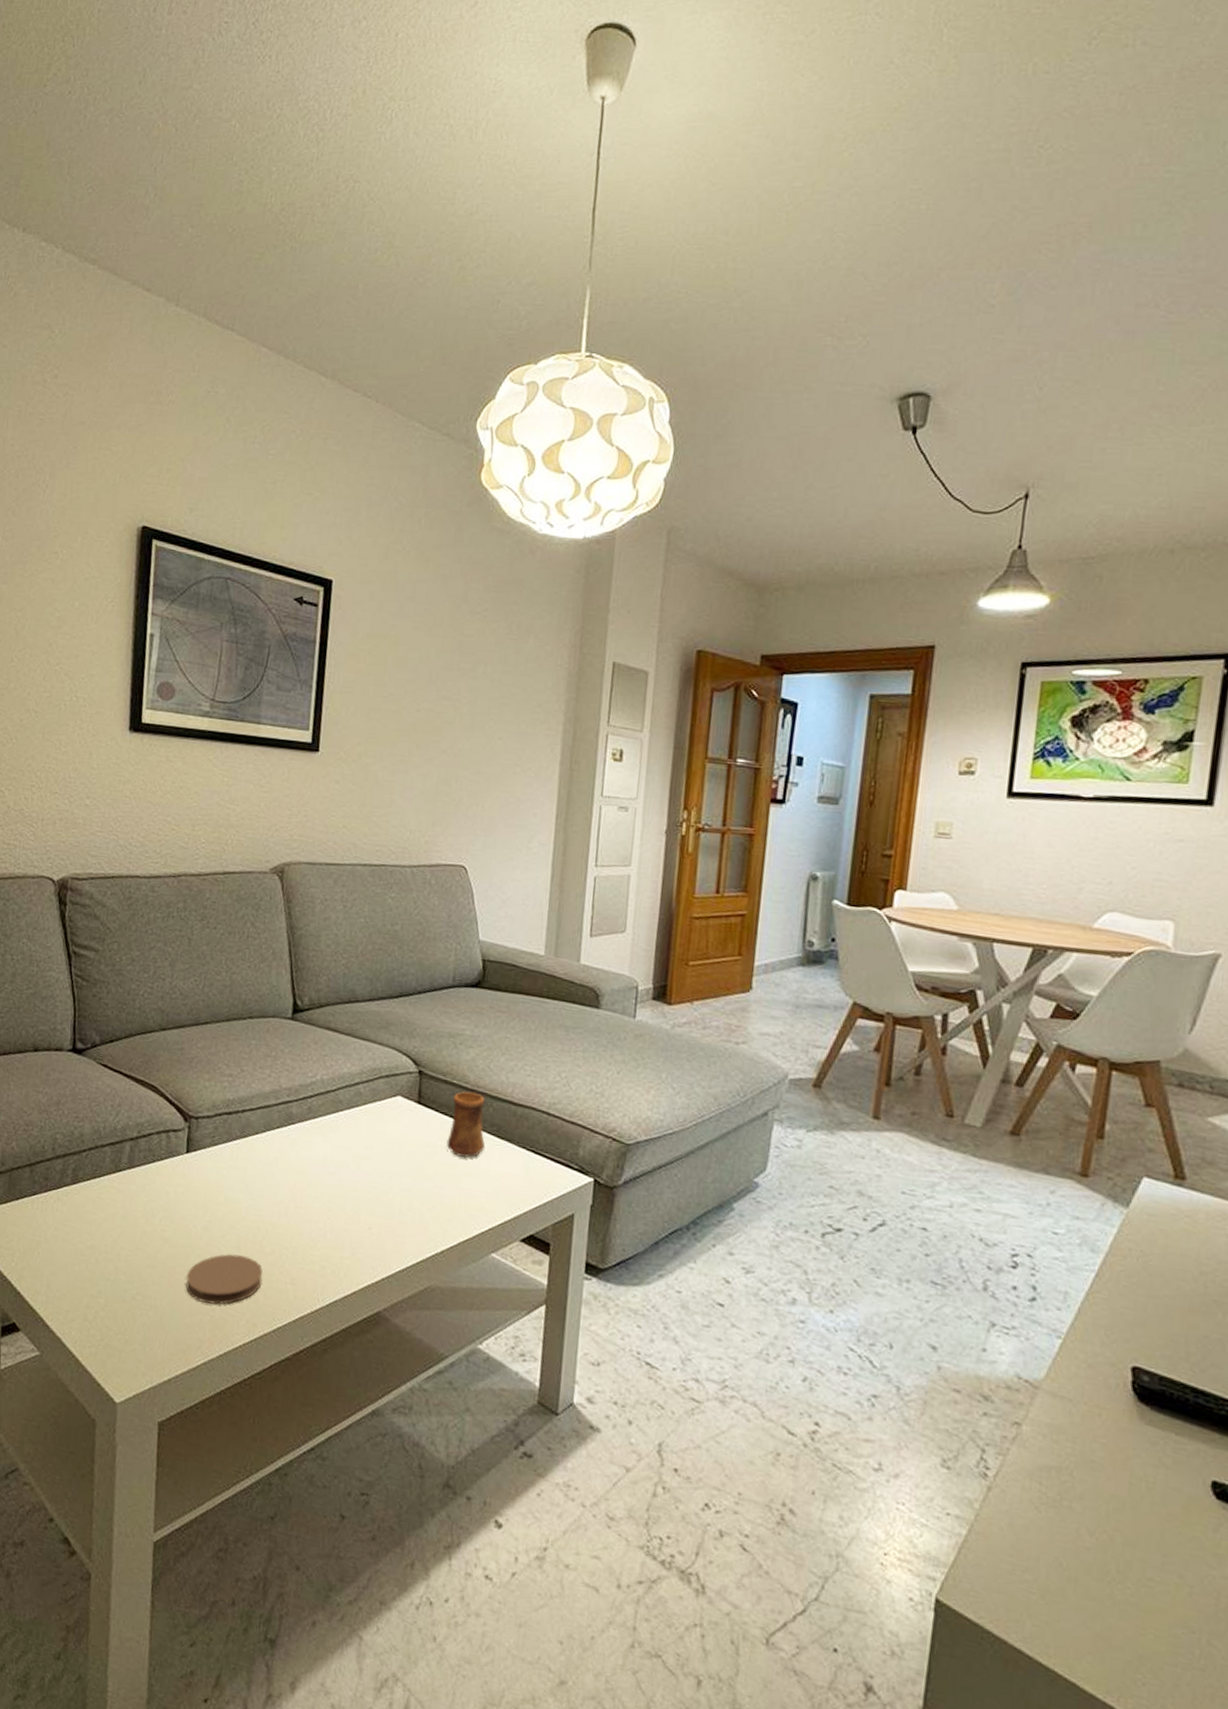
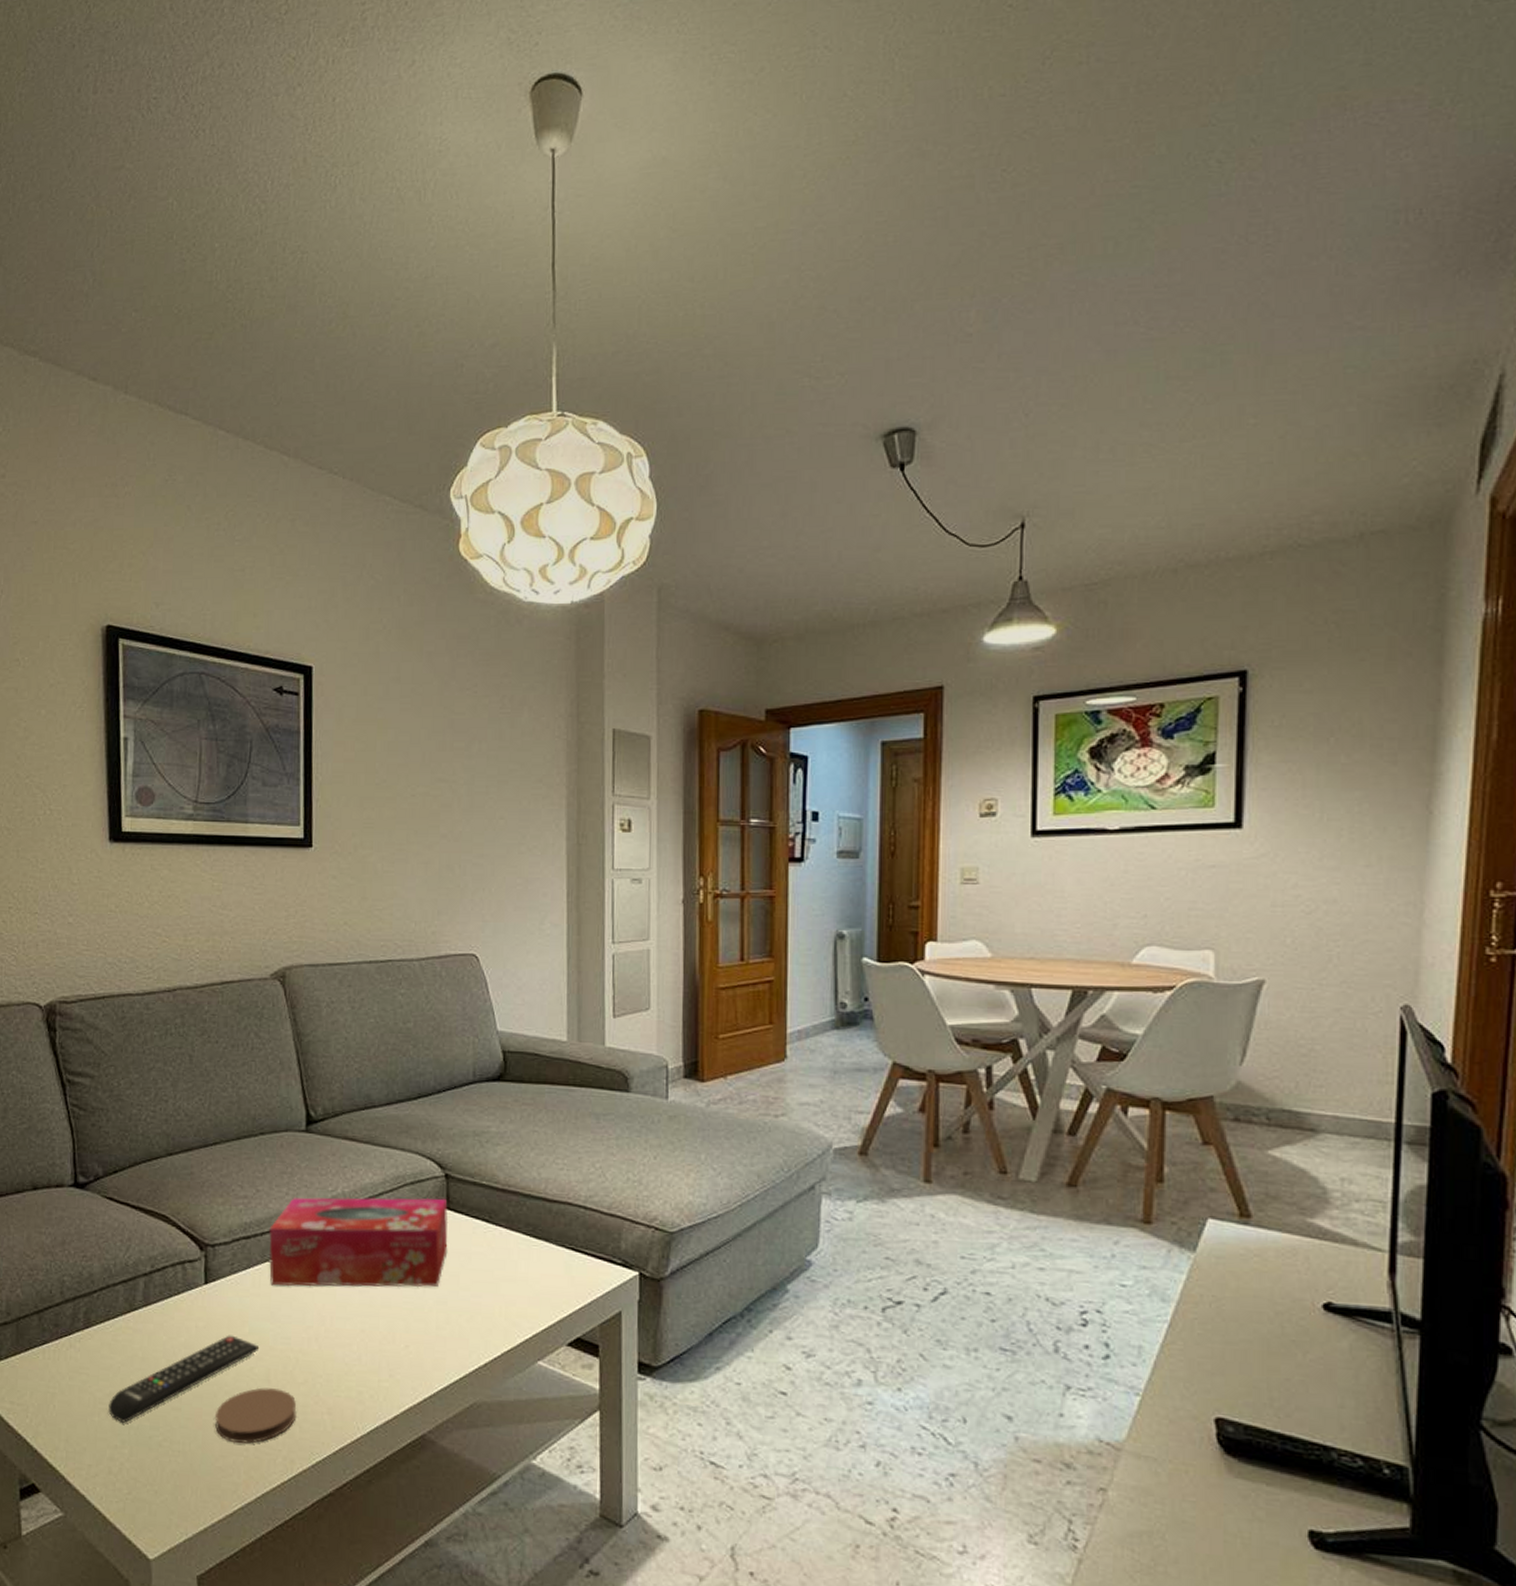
remote control: none [88,1202,233,1275] -> present [108,1335,260,1423]
tissue box: none [247,1080,419,1175] -> present [269,1197,449,1287]
cup: present [446,1091,486,1159] -> none [480,1191,522,1263]

